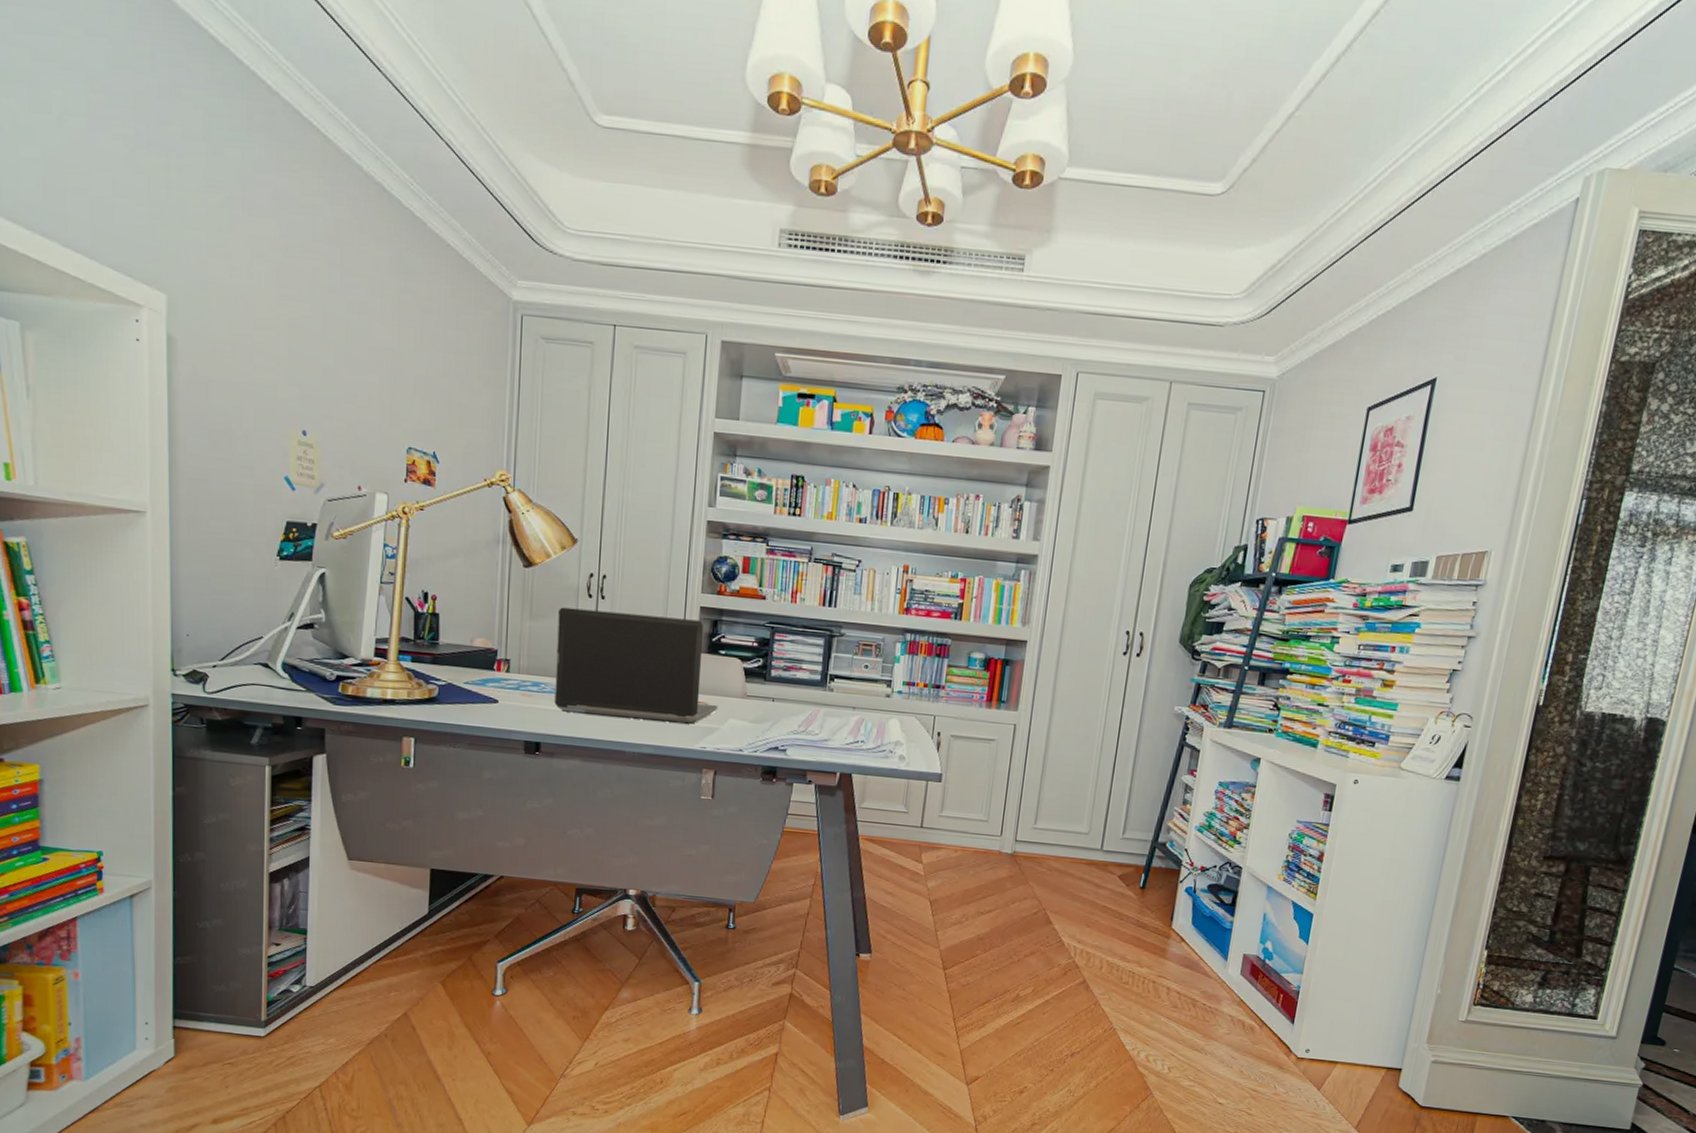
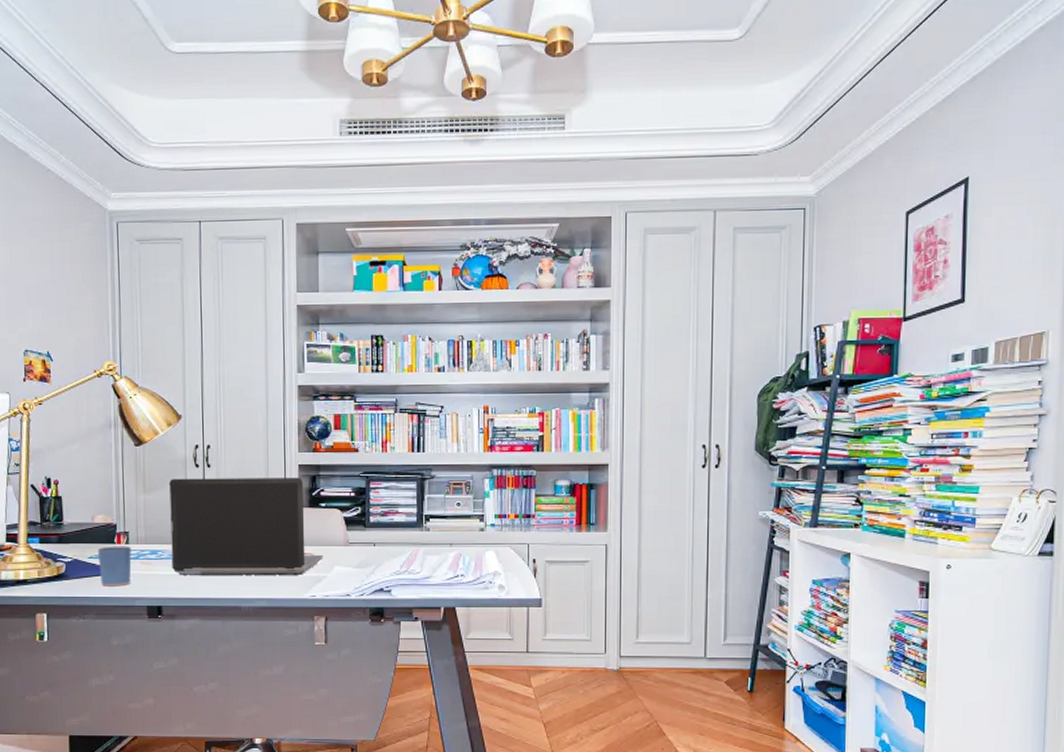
mug: none [474,672,512,717] -> present [97,546,132,587]

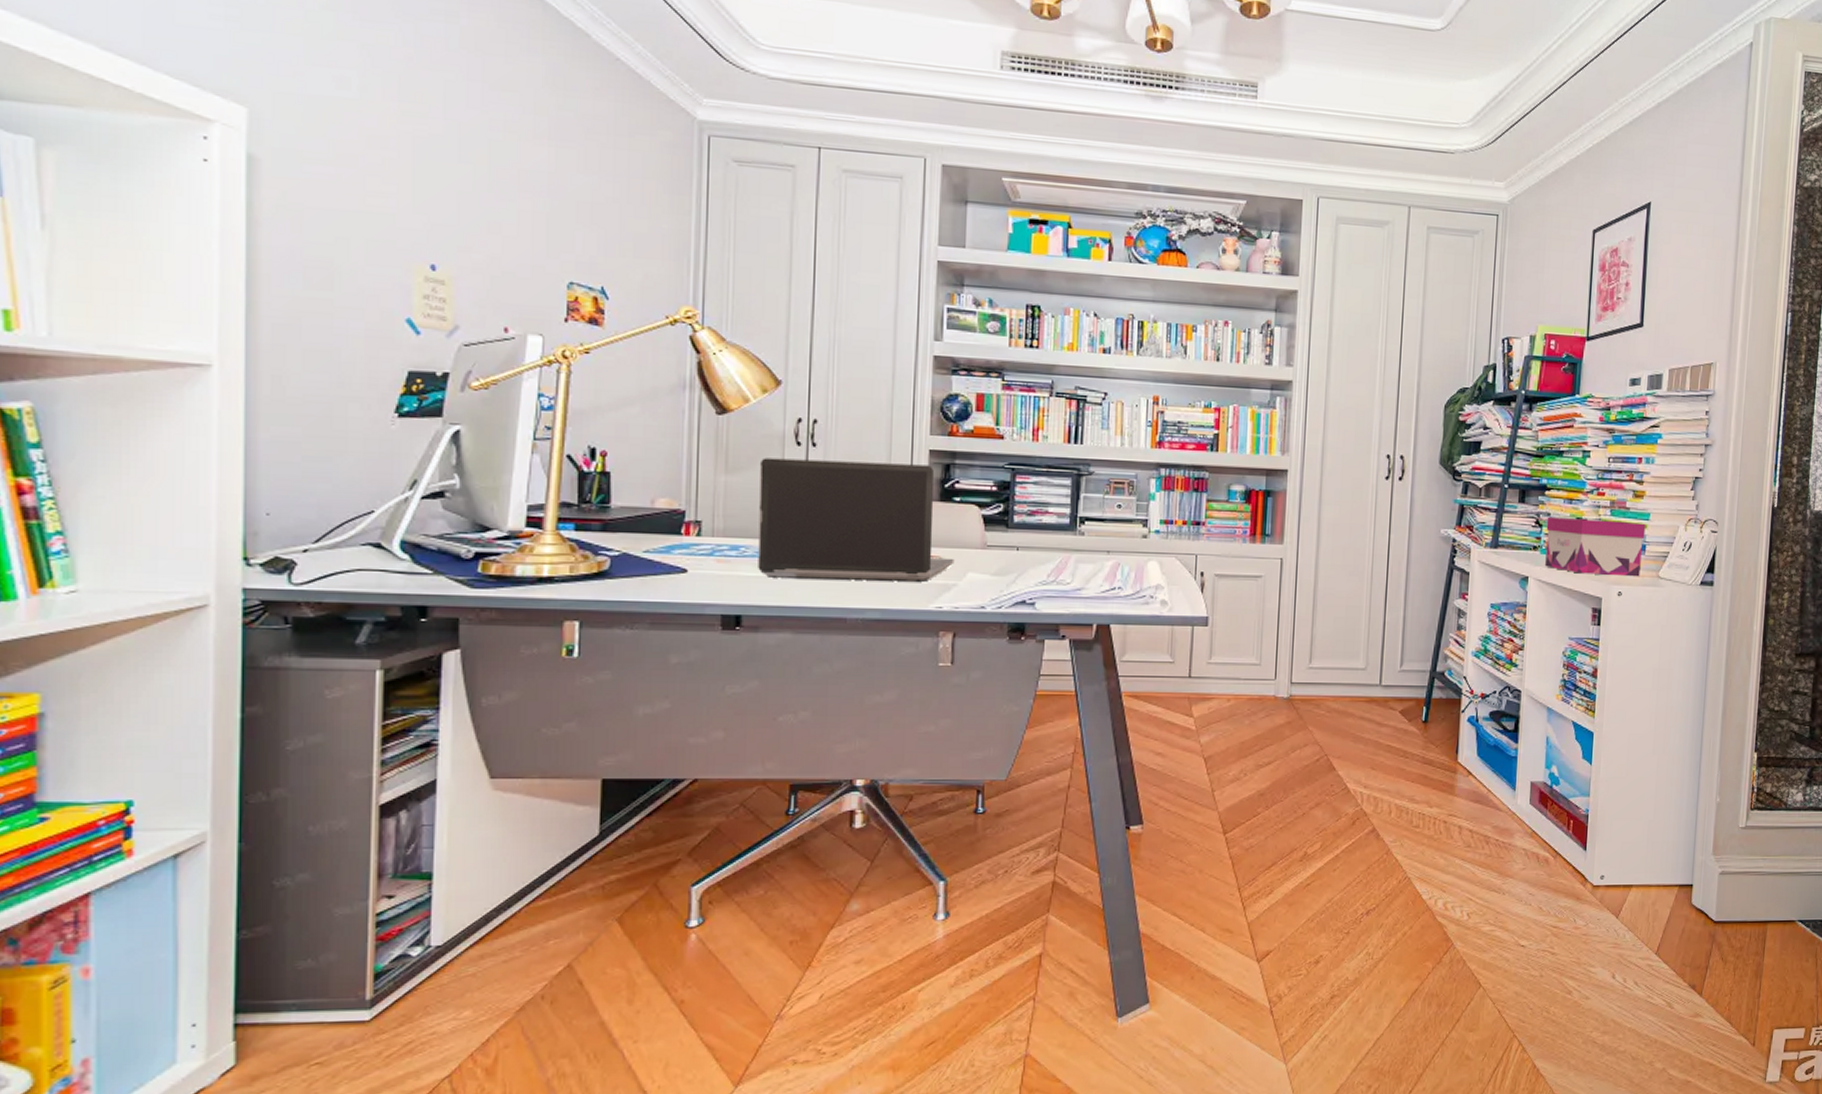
mug: present [97,546,132,587] -> none [656,538,704,589]
decorative box: none [867,494,975,550] -> present [1545,516,1646,577]

